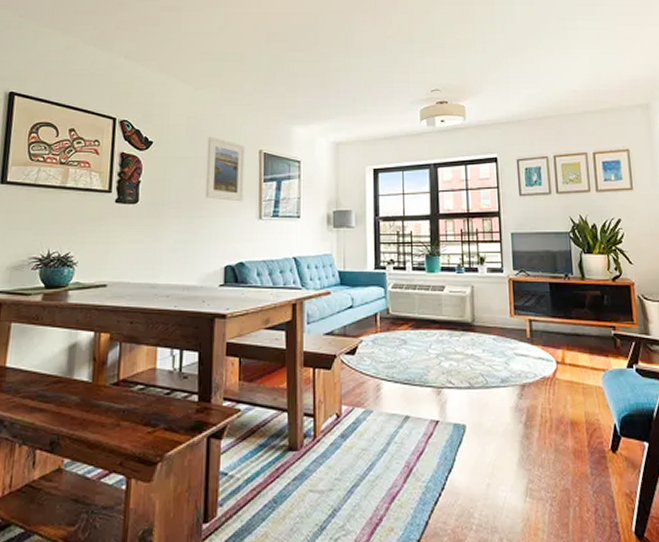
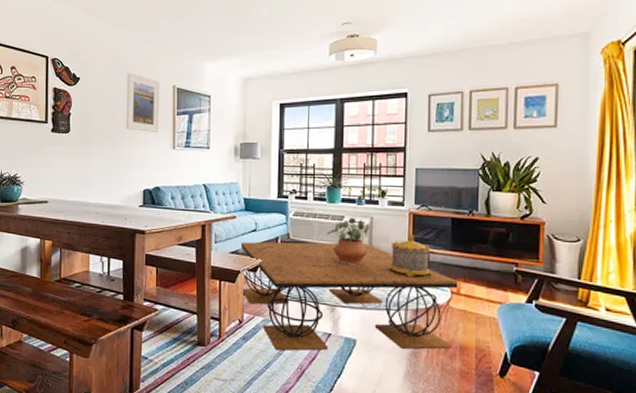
coffee table: none [336,315,563,448] -> present [240,242,459,351]
potted plant: none [427,287,471,339] -> present [326,217,369,265]
decorative container: none [491,301,536,349] -> present [387,233,432,277]

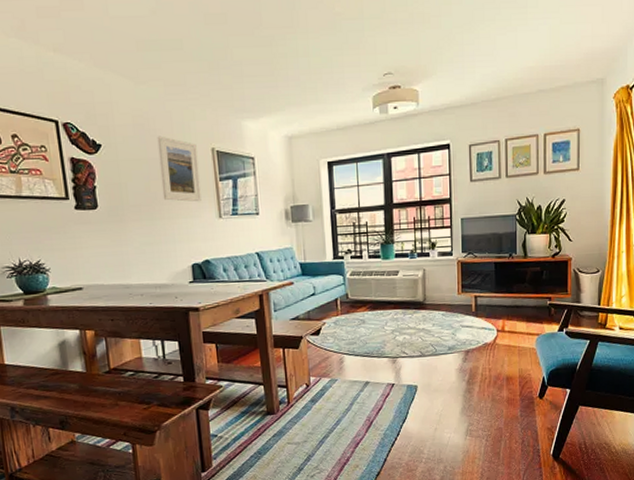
coffee table: present [240,242,459,351] -> none [300,295,503,408]
potted plant: present [326,217,369,265] -> none [383,271,423,317]
decorative container: present [387,233,432,277] -> none [441,280,480,322]

